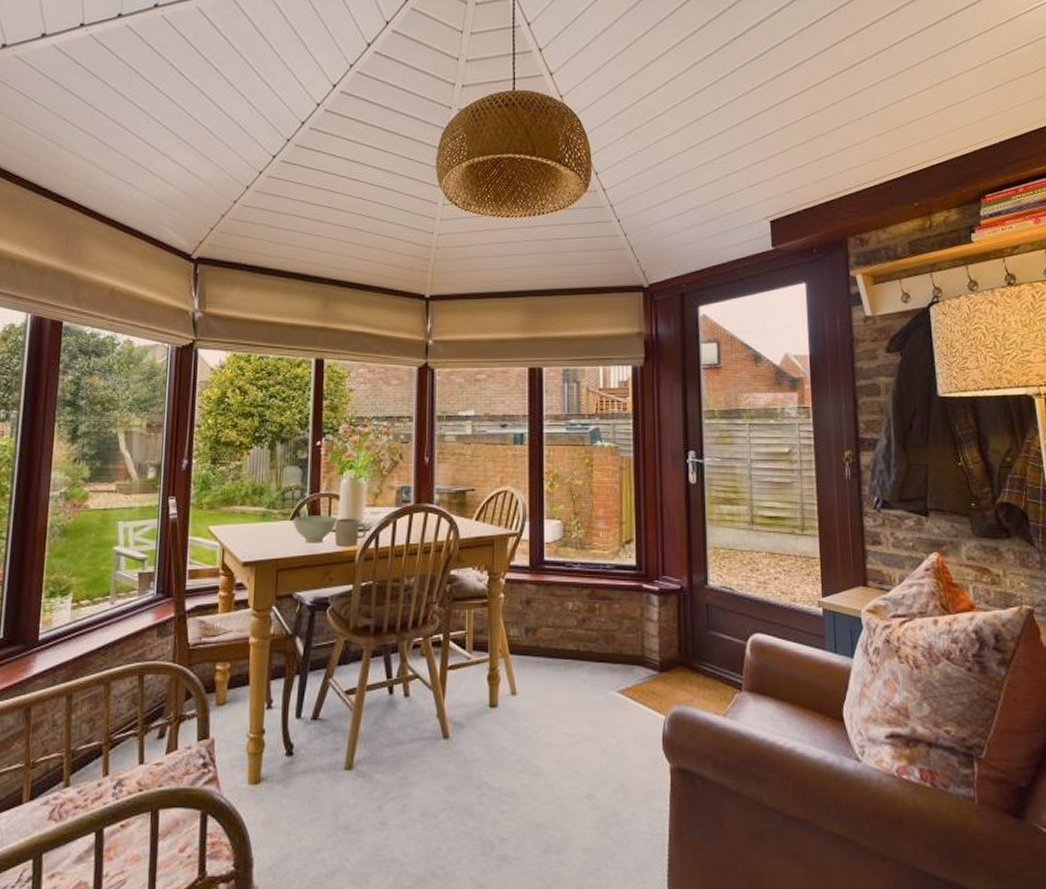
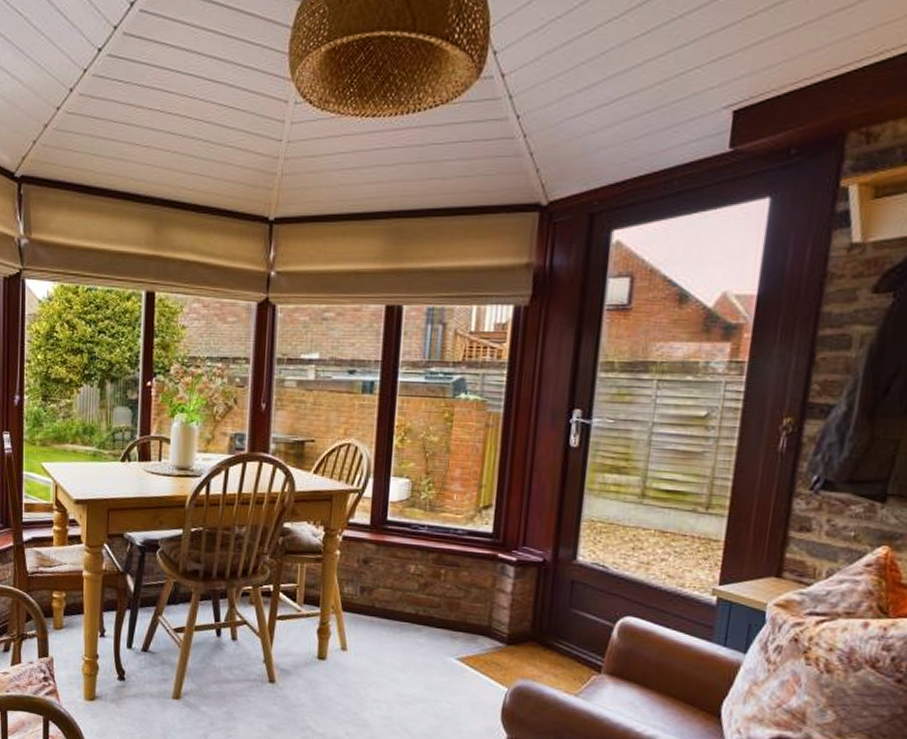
bowl: present [293,515,338,543] -> none [123,457,168,486]
mug: present [334,518,366,546] -> none [165,462,198,492]

